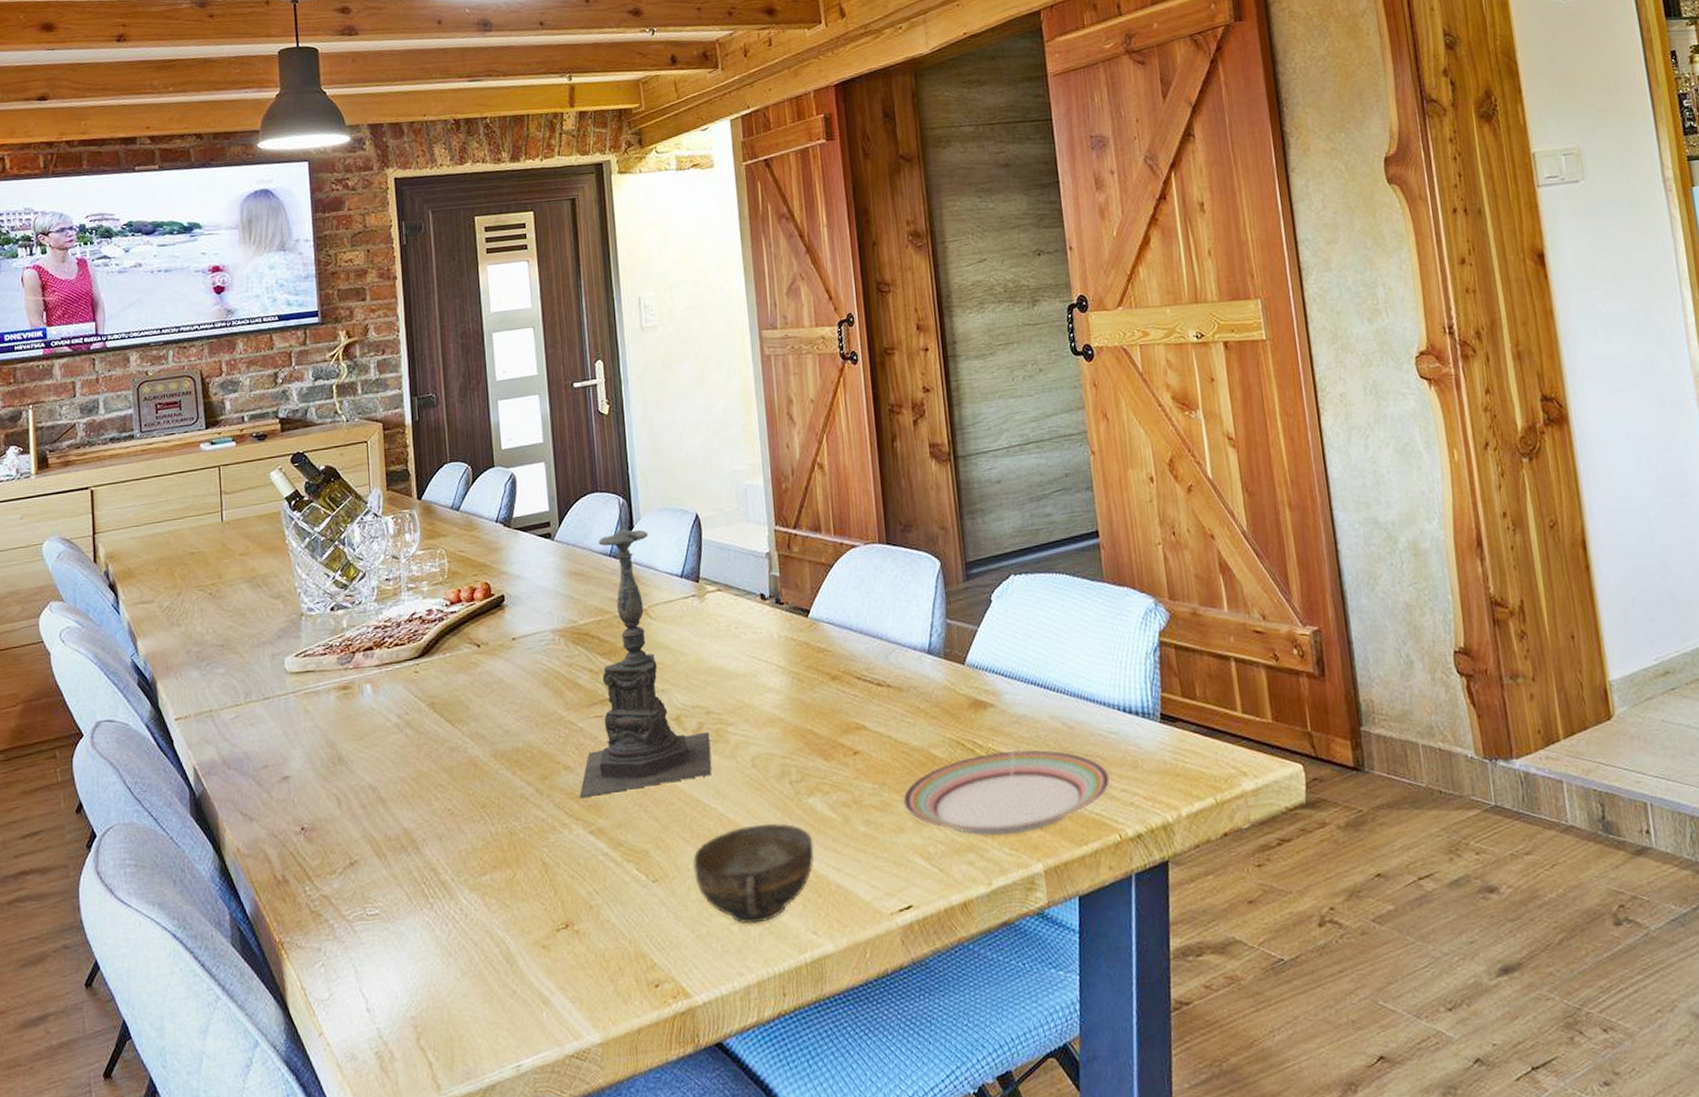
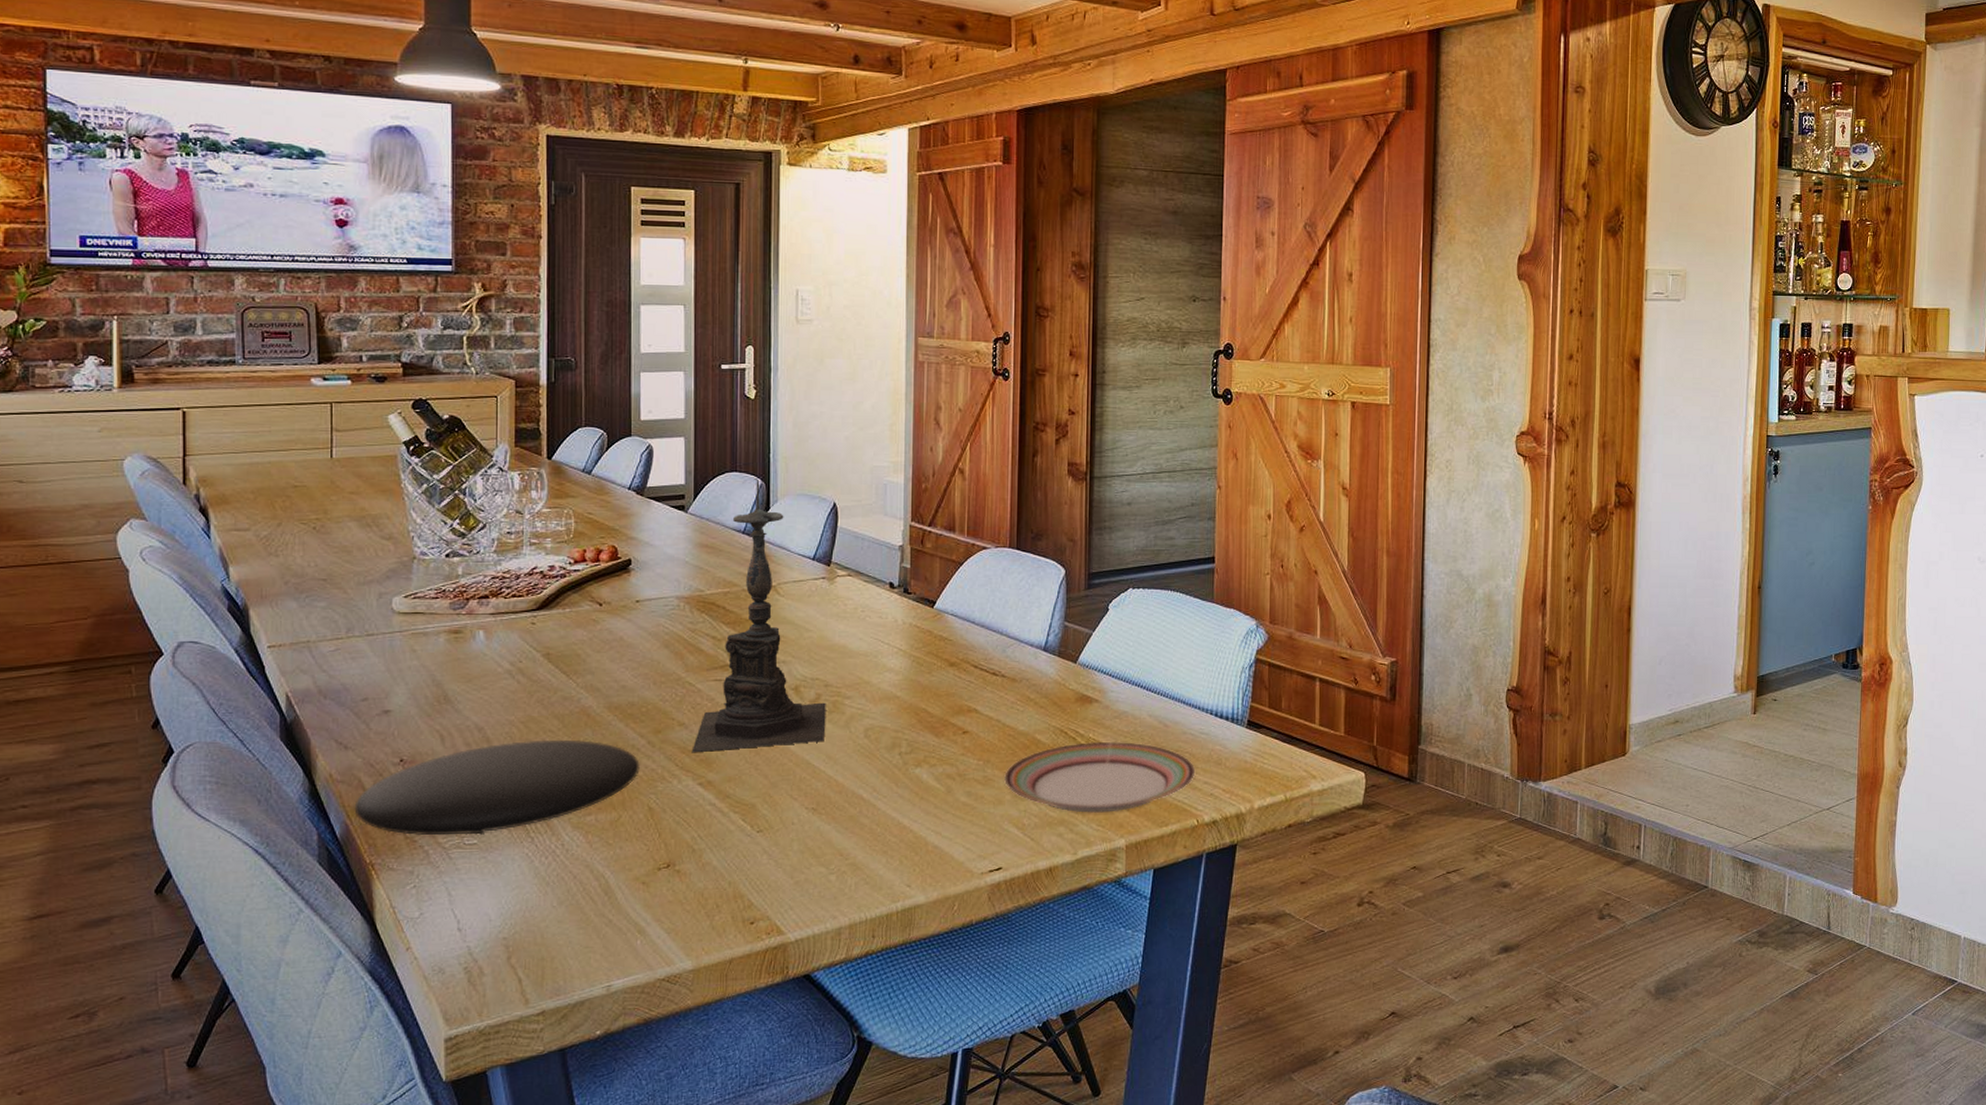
plate: none [261,792,530,909] -> present [354,739,640,836]
cup: present [692,823,814,924] -> none [797,788,916,875]

